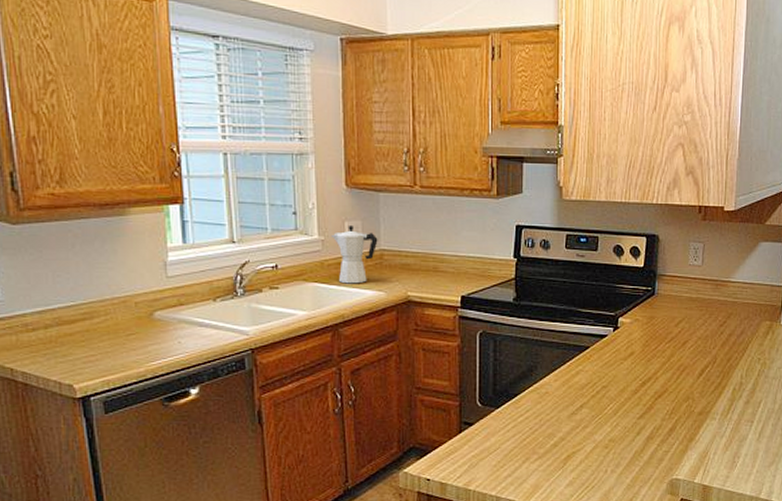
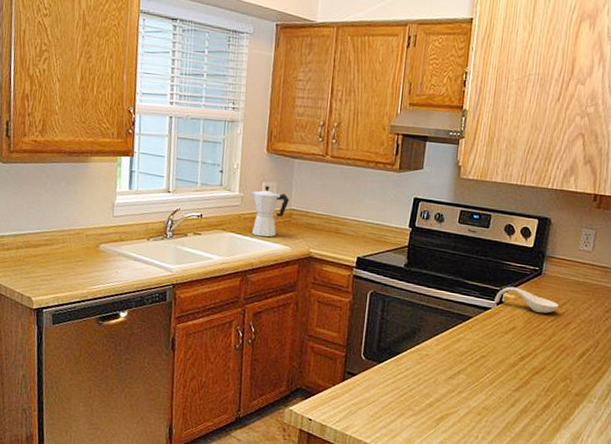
spoon rest: none [610,310,675,334] -> present [494,286,559,313]

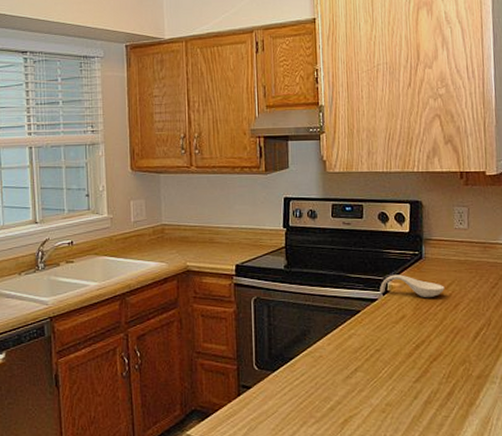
moka pot: present [250,186,290,238] -> none [119,204,160,257]

